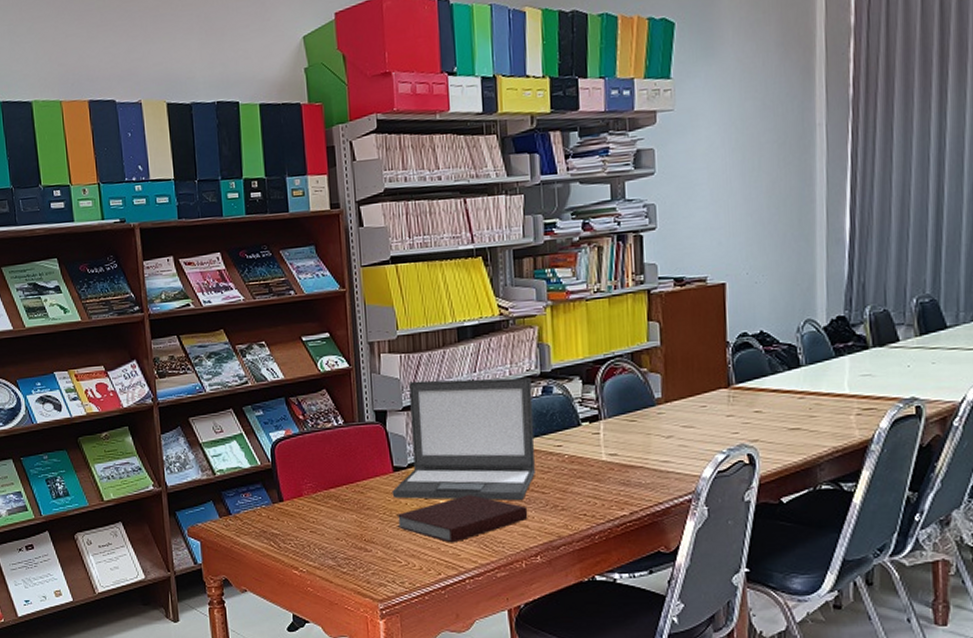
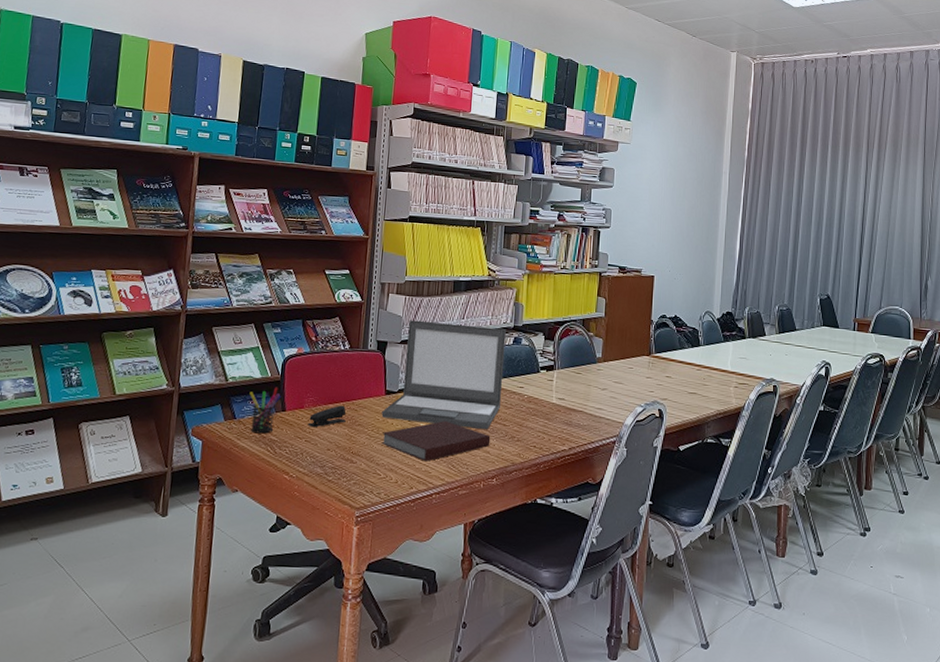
pen holder: none [241,476,276,528] -> present [249,387,281,434]
stapler: none [310,488,352,517] -> present [307,405,347,428]

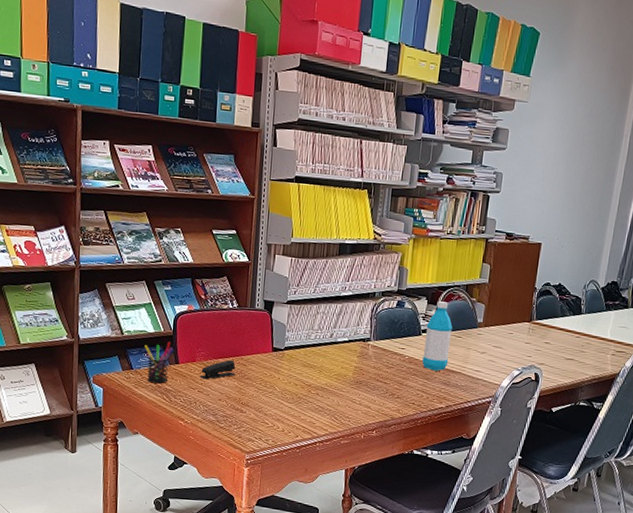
laptop: present [381,320,506,430] -> none [269,281,390,387]
notebook: present [381,420,491,462] -> none [269,377,372,414]
water bottle: none [542,337,571,410] -> present [422,301,452,371]

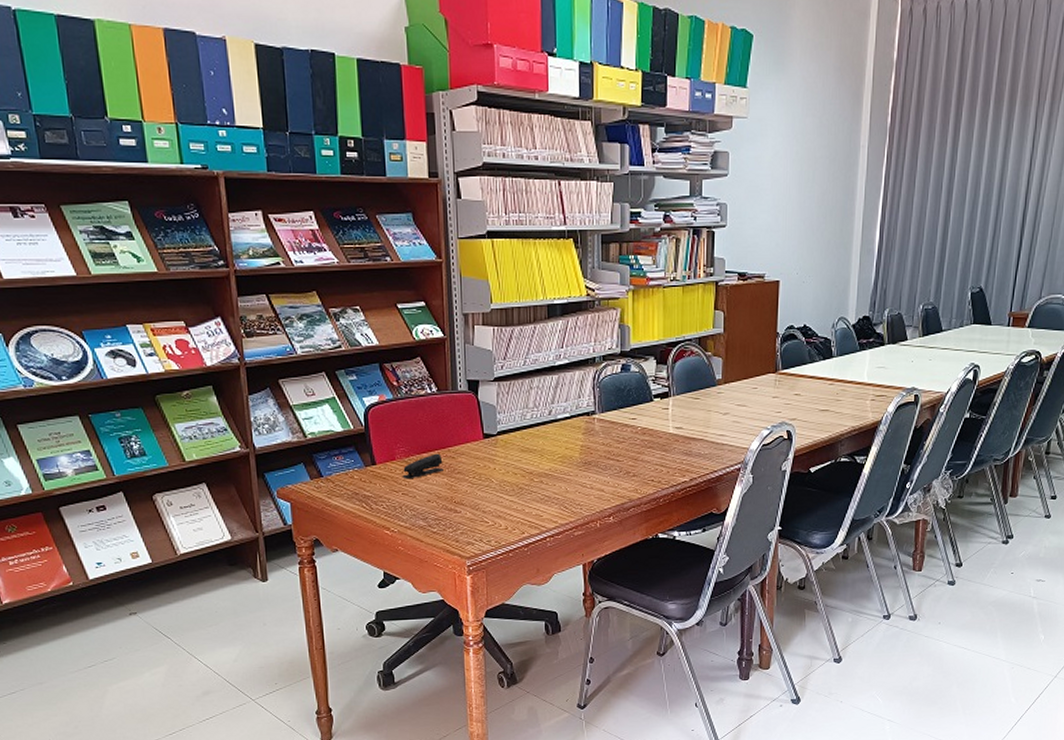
pen holder: present [144,341,174,384] -> none [333,439,369,490]
water bottle: present [422,301,452,371] -> none [658,360,688,441]

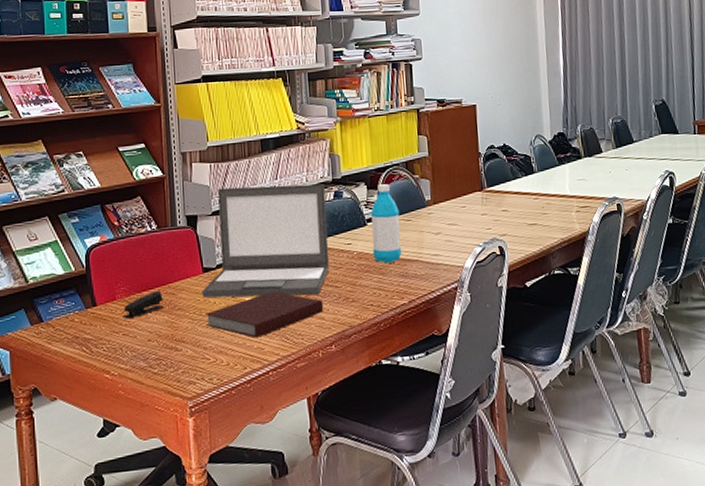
laptop: none [482,353,613,468] -> present [202,183,329,298]
notebook: none [485,460,604,505] -> present [206,291,324,338]
water bottle: none [658,360,688,441] -> present [370,184,402,263]

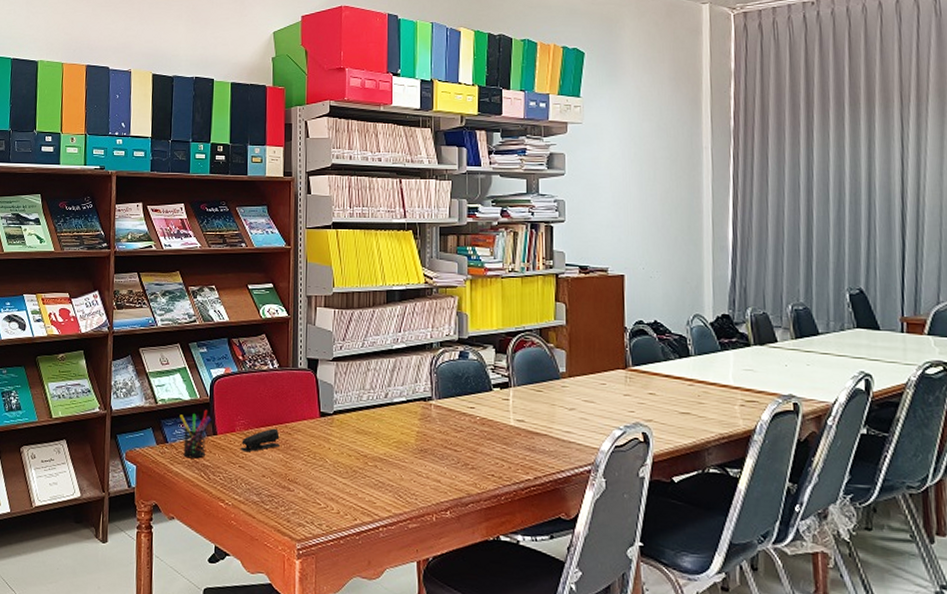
pen holder: none [54,281,89,335] -> present [180,409,211,459]
laptop: present [202,183,329,298] -> none [317,335,450,456]
notebook: present [206,291,324,338] -> none [319,445,441,491]
water bottle: present [370,184,402,263] -> none [497,349,530,434]

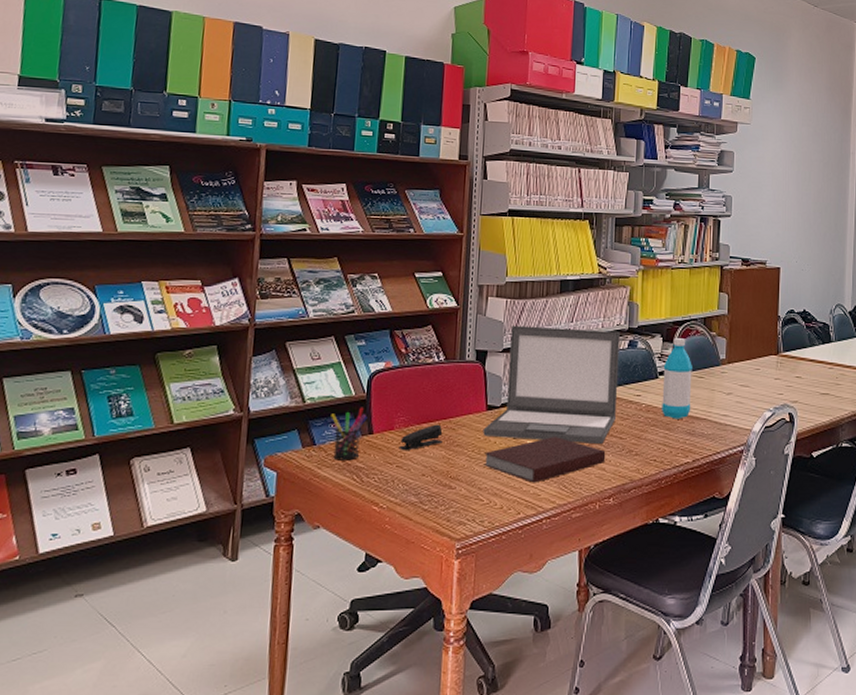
laptop: none [317,335,450,456] -> present [483,325,620,445]
notebook: none [319,445,441,491] -> present [484,436,606,483]
water bottle: none [497,349,530,434] -> present [662,338,692,419]

